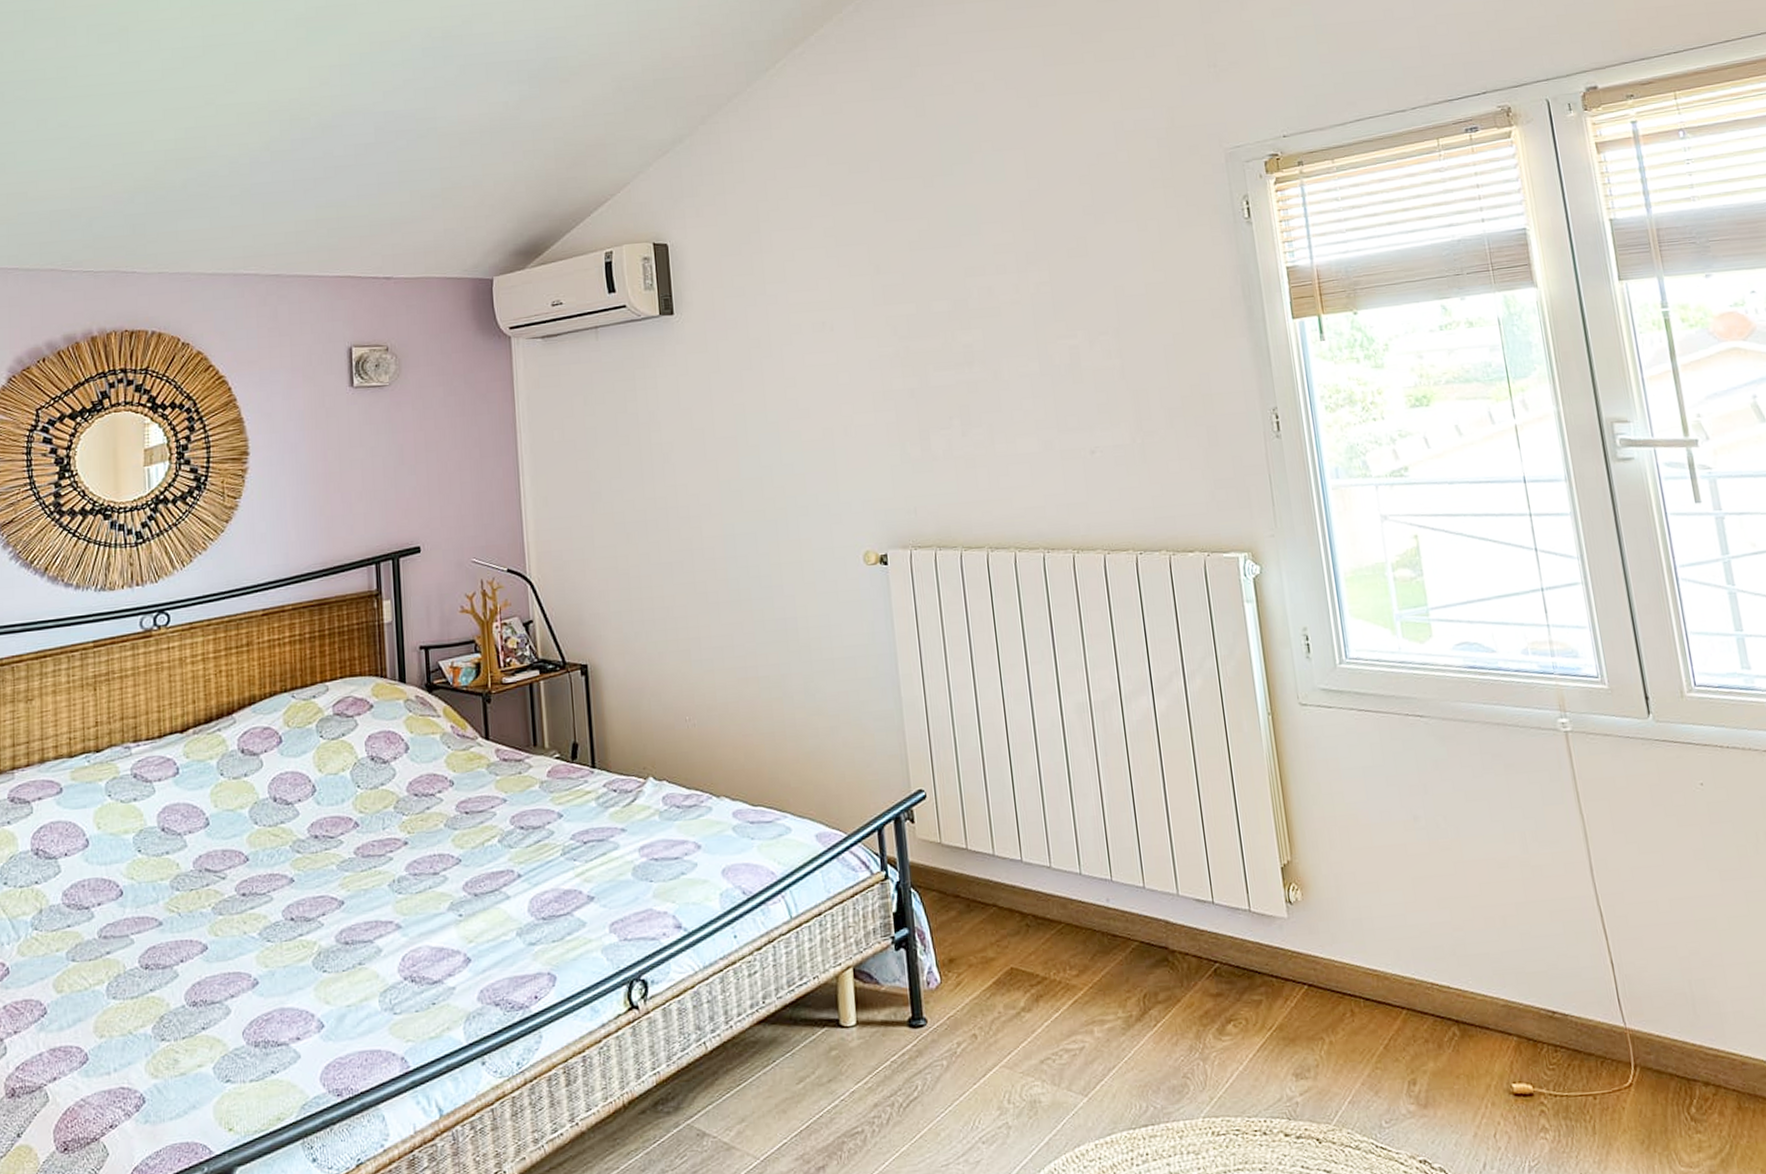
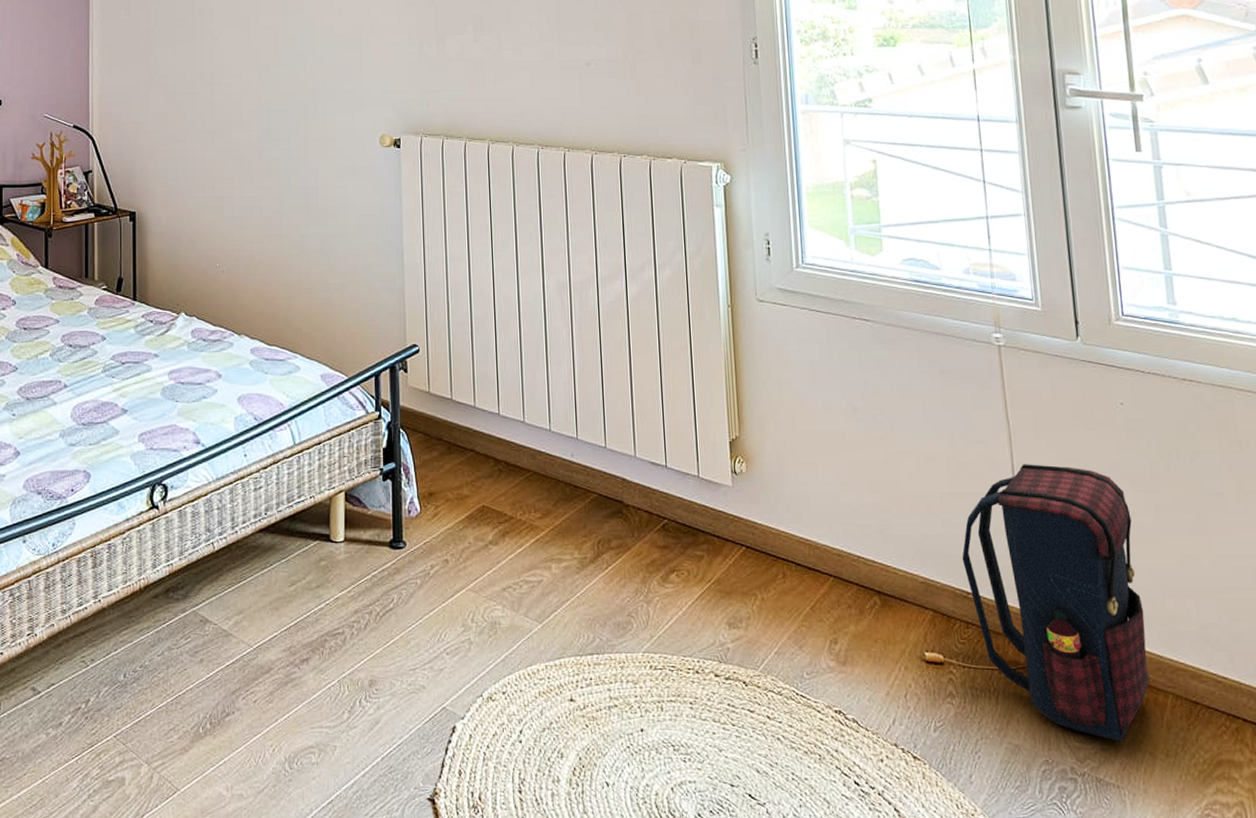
satchel: none [1544,859,1755,1162] -> present [962,464,1150,743]

